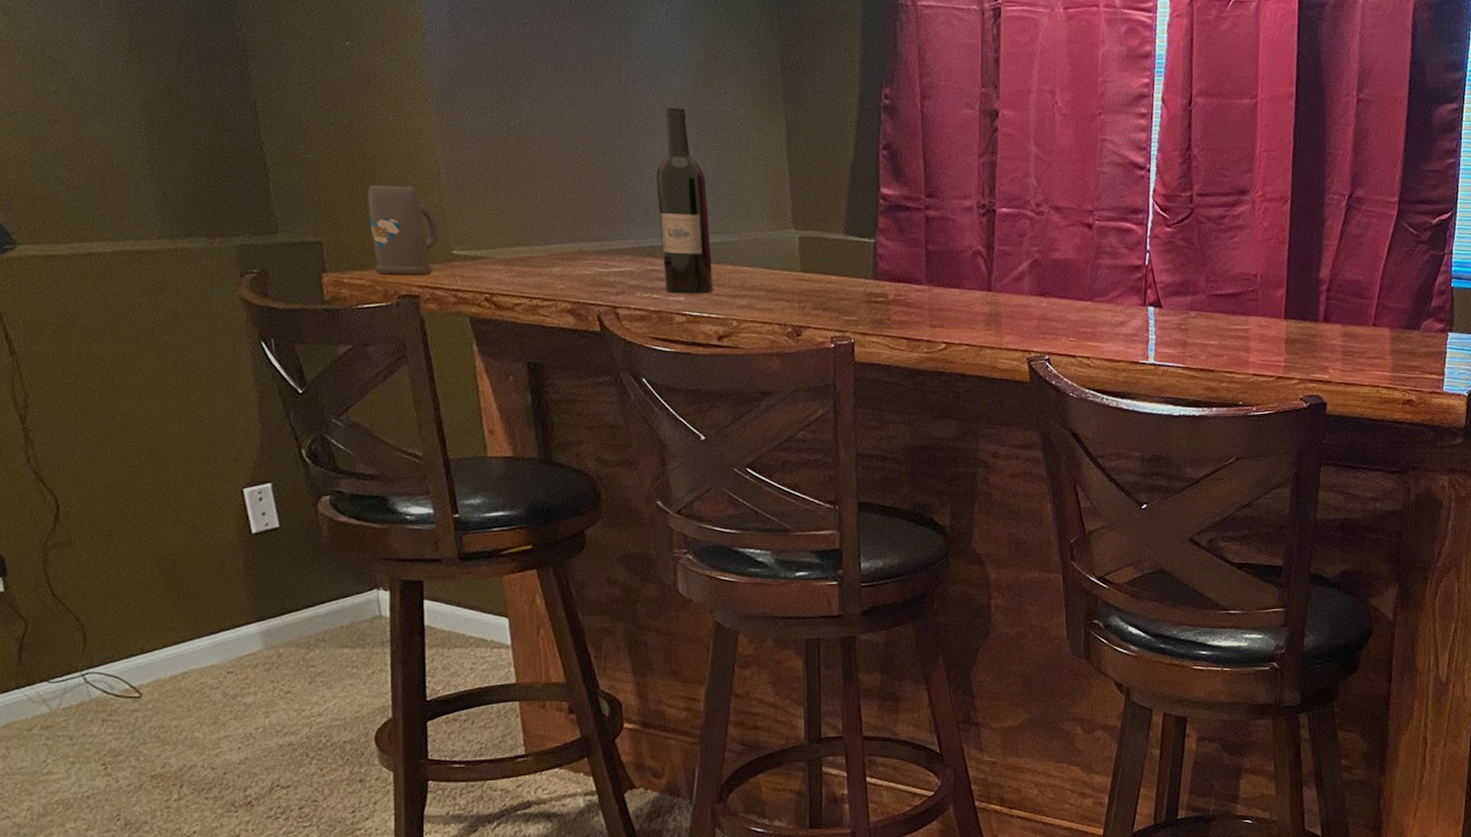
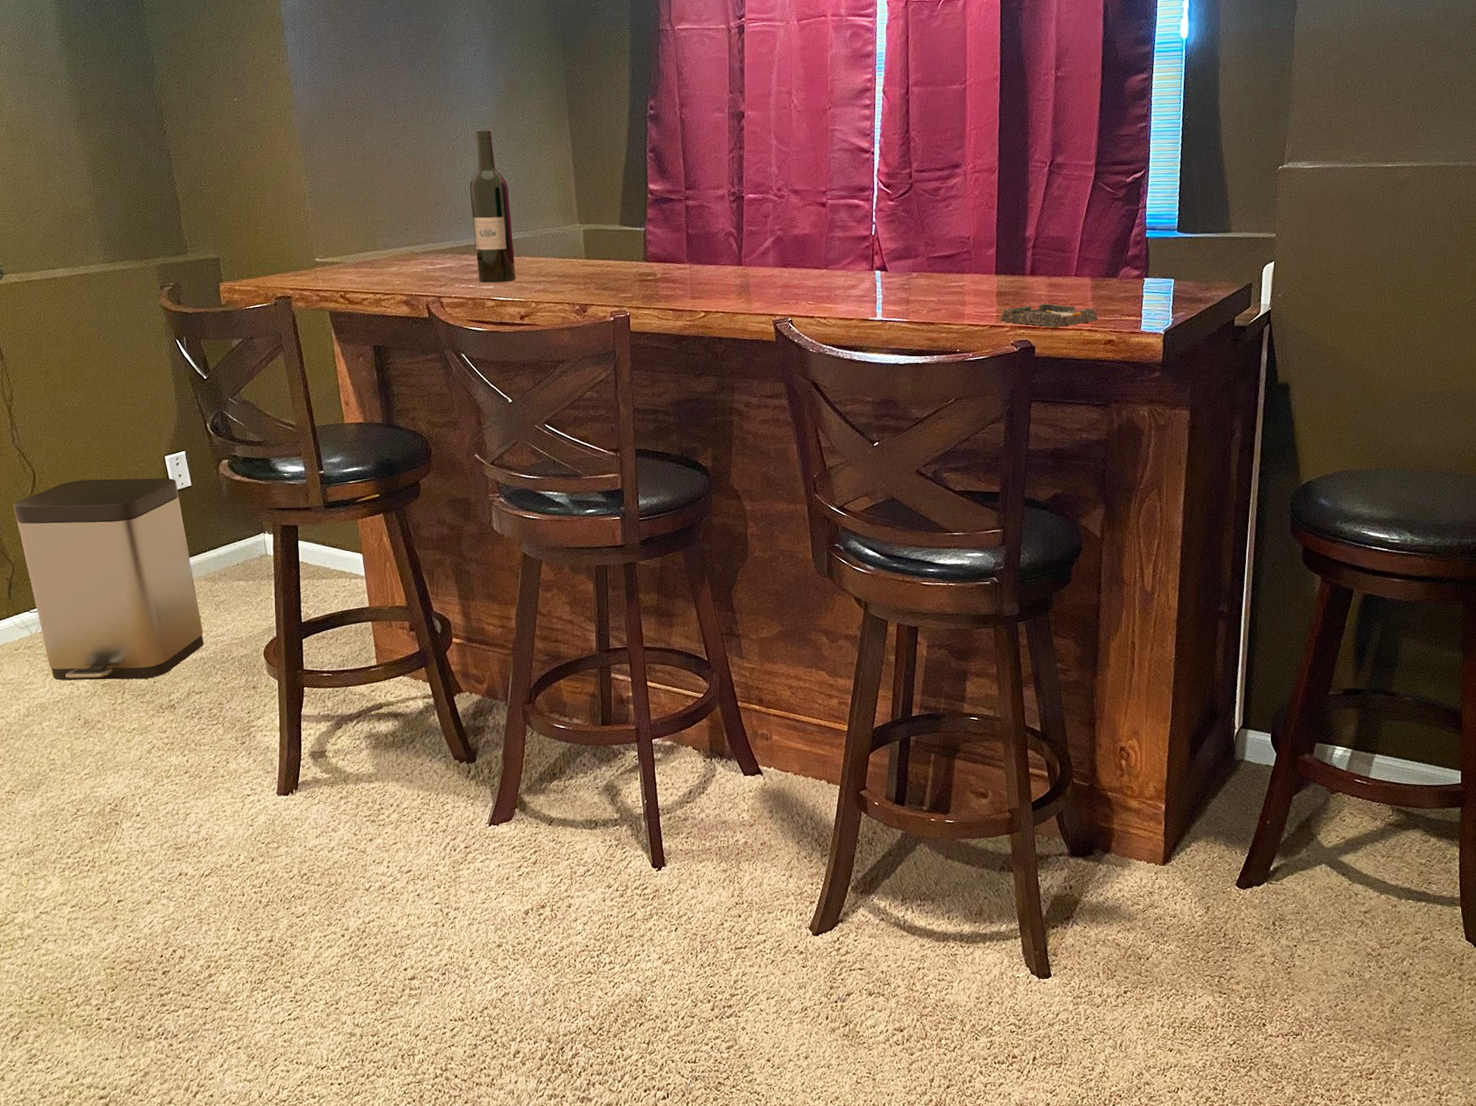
pedal bin: none [27,514,294,770] -> present [13,478,204,681]
beer mug: present [368,184,439,276] -> none [252,209,305,282]
ashtray: none [1288,355,1397,382] -> present [1000,303,1099,327]

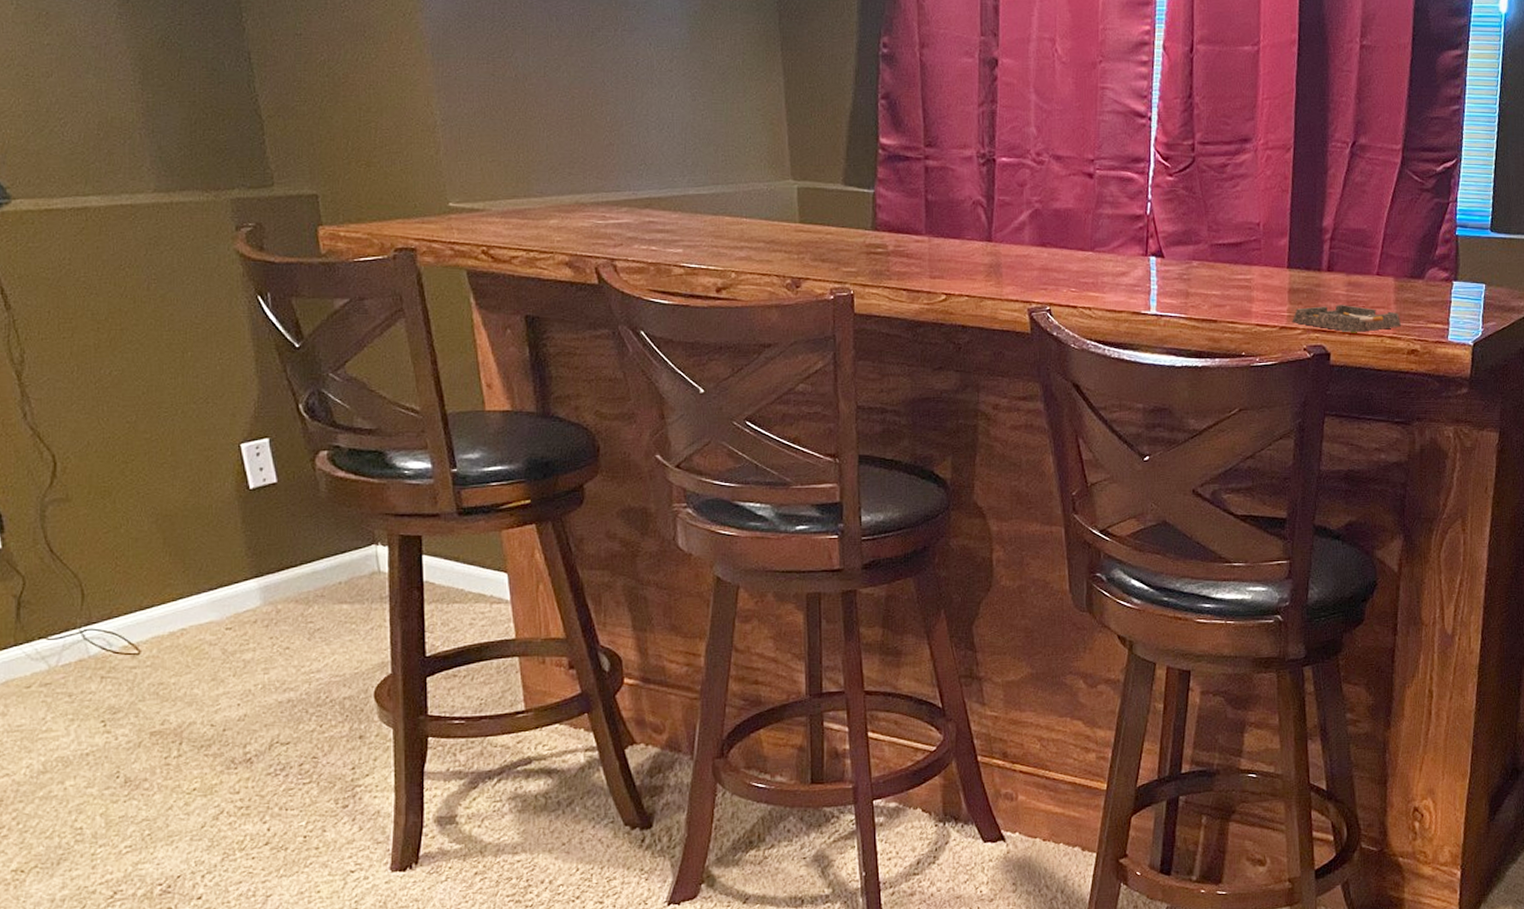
pedal bin: present [13,478,204,681] -> none [24,470,293,728]
wine bottle: present [469,130,516,283] -> none [653,57,712,246]

